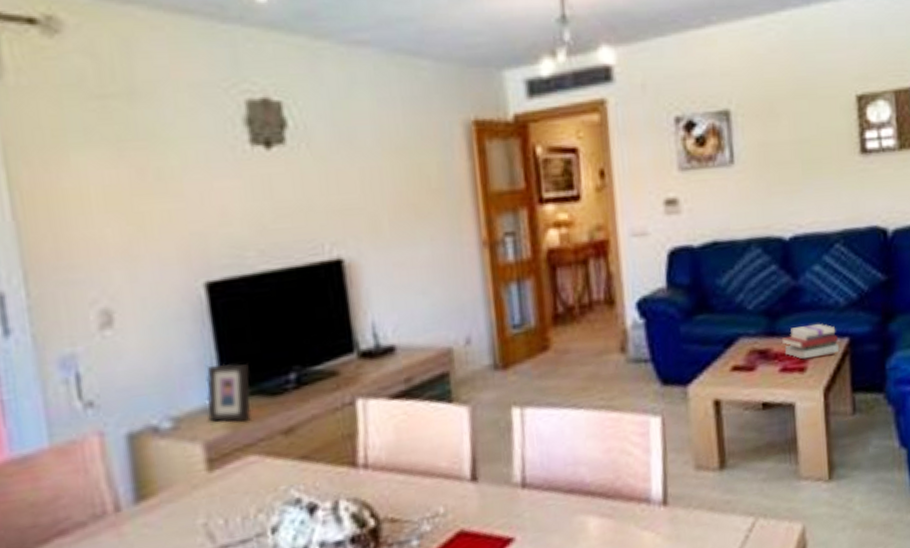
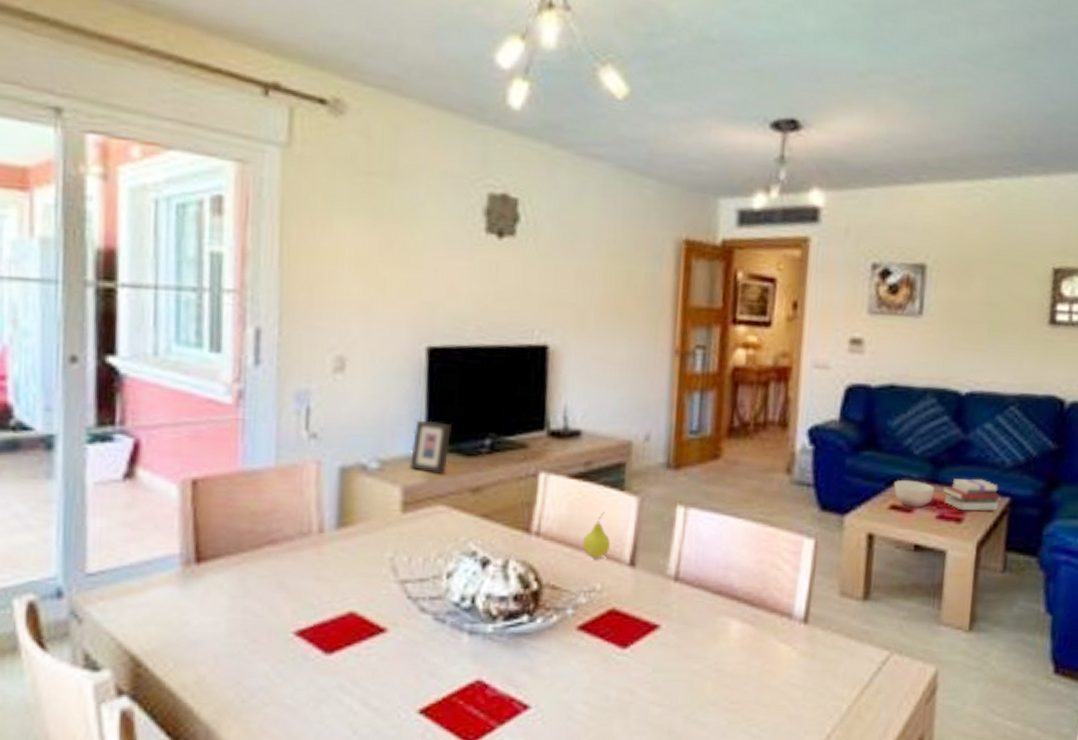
fruit: none [416,429,447,482] -> present [583,512,610,560]
bowl: none [731,336,774,366] -> present [893,479,935,508]

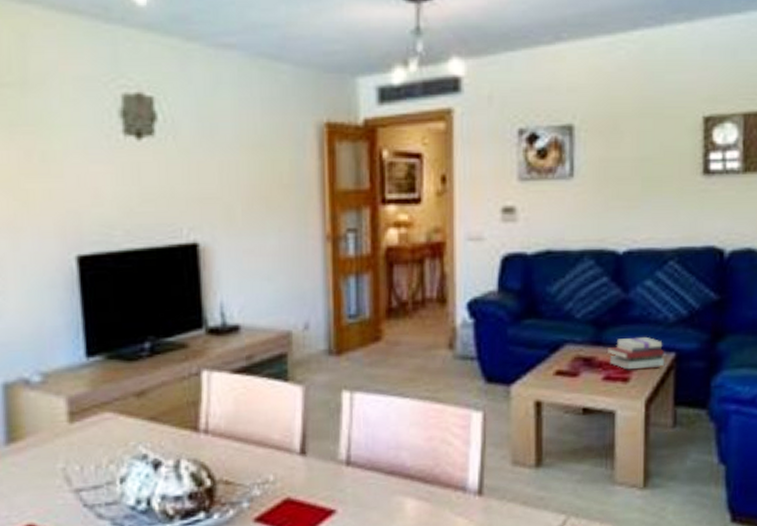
picture frame: present [410,419,452,474] -> none [72,329,110,382]
fruit: present [583,512,610,560] -> none [252,404,279,452]
bowl: present [893,479,935,508] -> none [557,344,600,372]

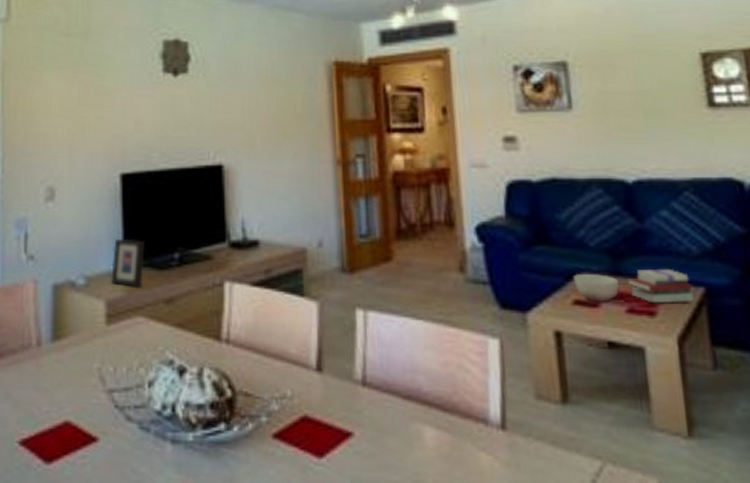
picture frame: none [72,329,110,382] -> present [111,238,145,287]
bowl: none [557,344,600,372] -> present [572,273,620,302]

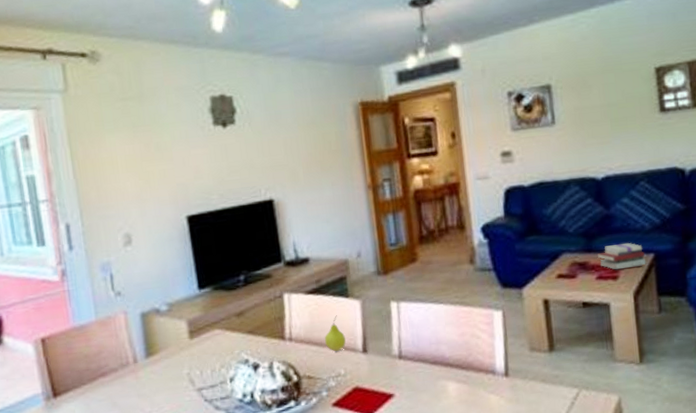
picture frame: present [111,238,145,287] -> none [188,269,216,307]
fruit: none [270,317,296,366] -> present [325,315,346,352]
bowl: present [572,273,620,302] -> none [556,252,591,274]

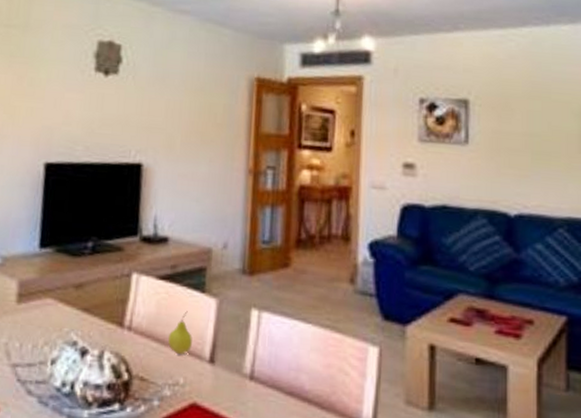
books: present [598,242,647,270] -> none [500,295,557,330]

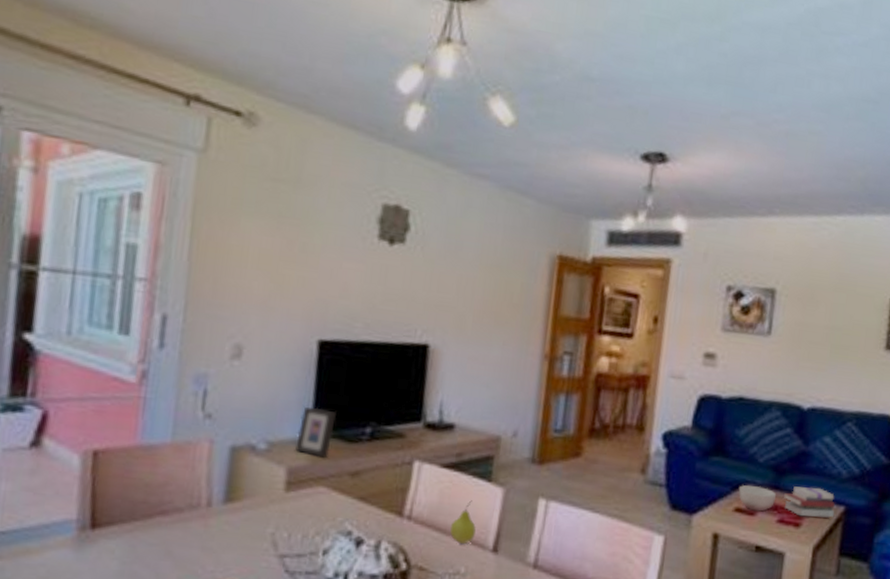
picture frame: none [26,223,61,270] -> present [295,406,336,457]
bowl: none [451,294,492,322] -> present [738,485,777,512]
books: none [500,295,557,330] -> present [784,486,835,519]

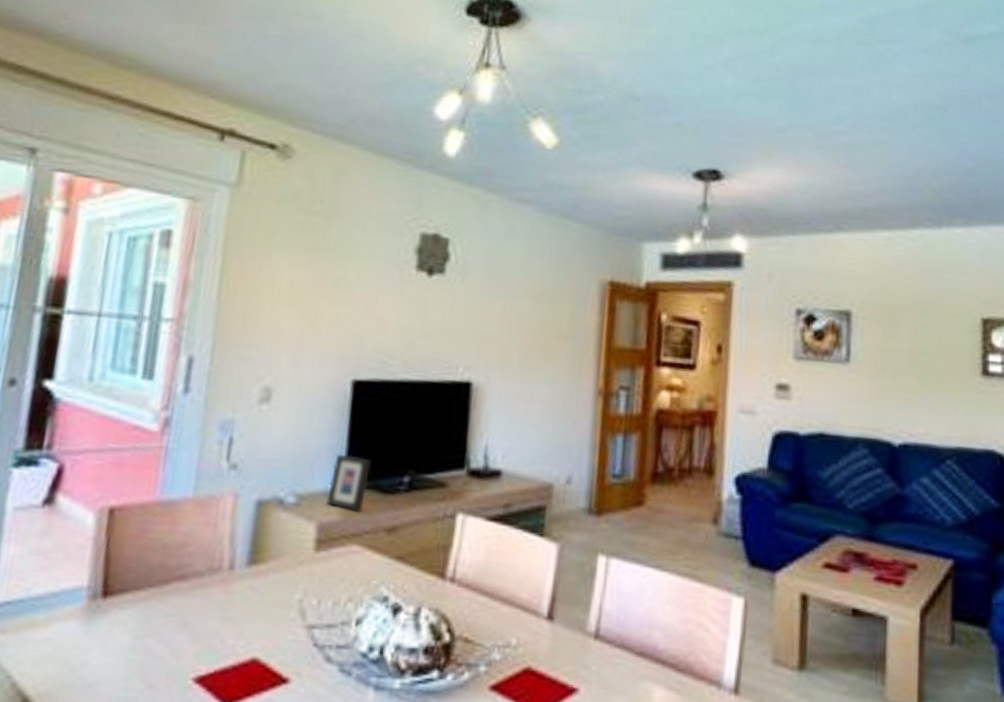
fruit: present [450,500,476,545] -> none [499,558,528,611]
bowl: present [738,485,777,512] -> none [826,535,872,568]
books: present [784,486,835,519] -> none [880,536,942,575]

